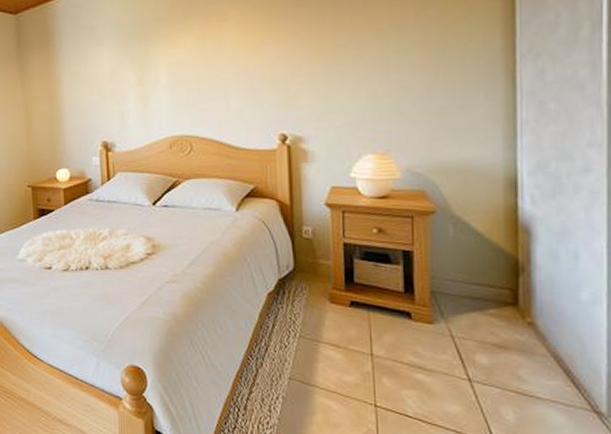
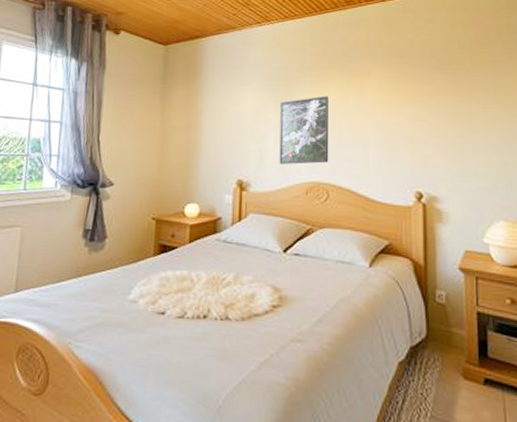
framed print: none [136,46,190,122] -> present [279,96,329,164]

